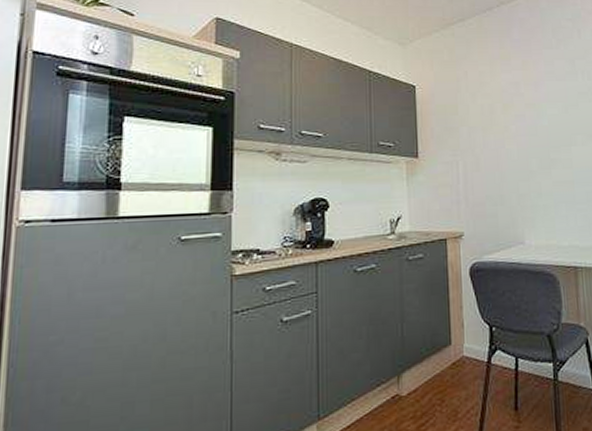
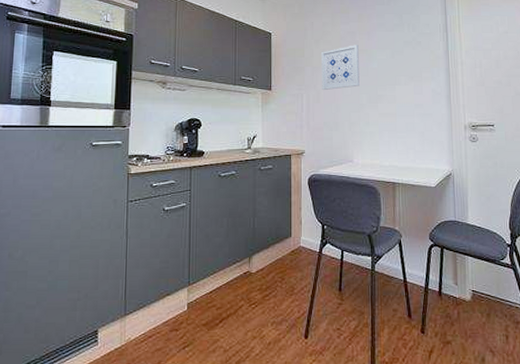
wall art: none [479,98,528,155] -> present [322,45,360,90]

